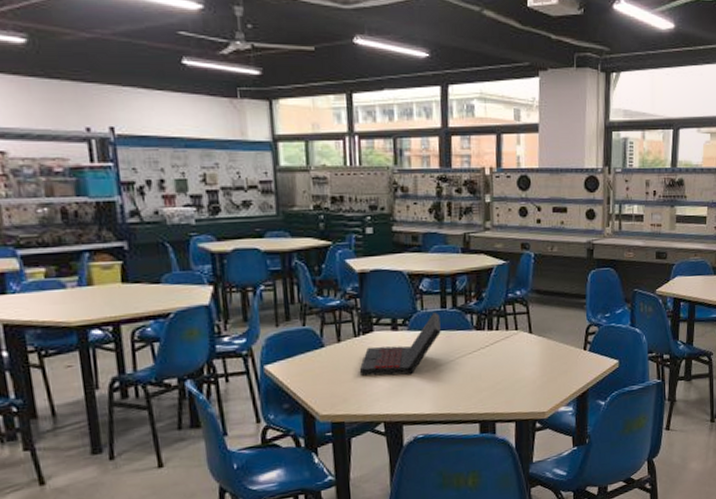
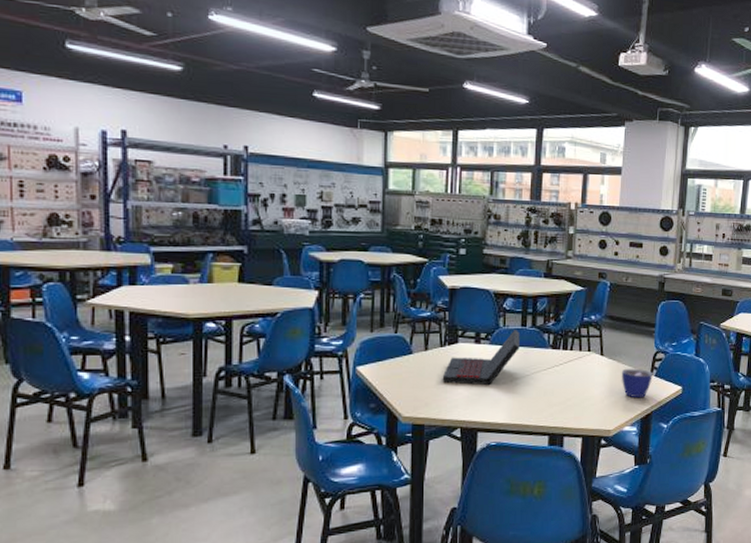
cup: none [552,344,586,377] -> present [621,368,653,398]

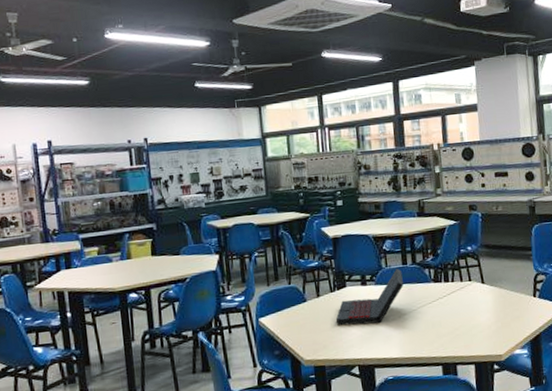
cup: present [621,368,653,398] -> none [504,292,536,322]

